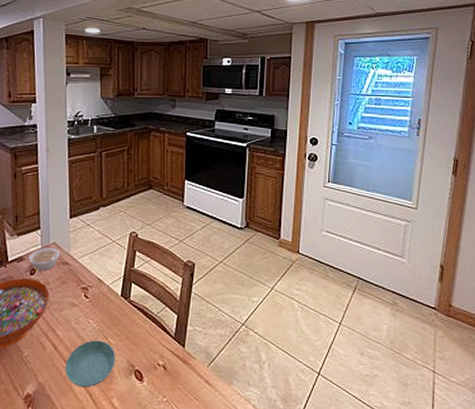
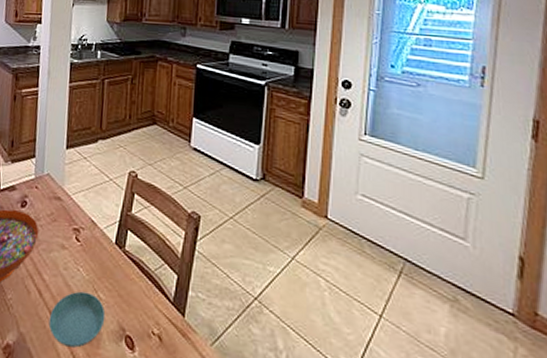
legume: present [28,248,60,270] -> none [20,178,53,204]

